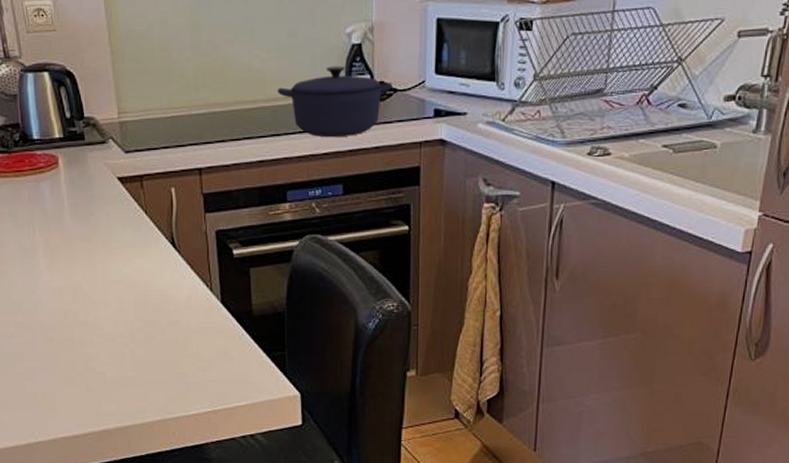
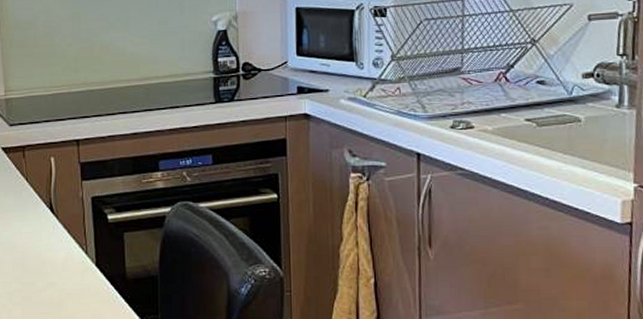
cooking pot: present [277,65,393,137] -> none [149,49,257,112]

